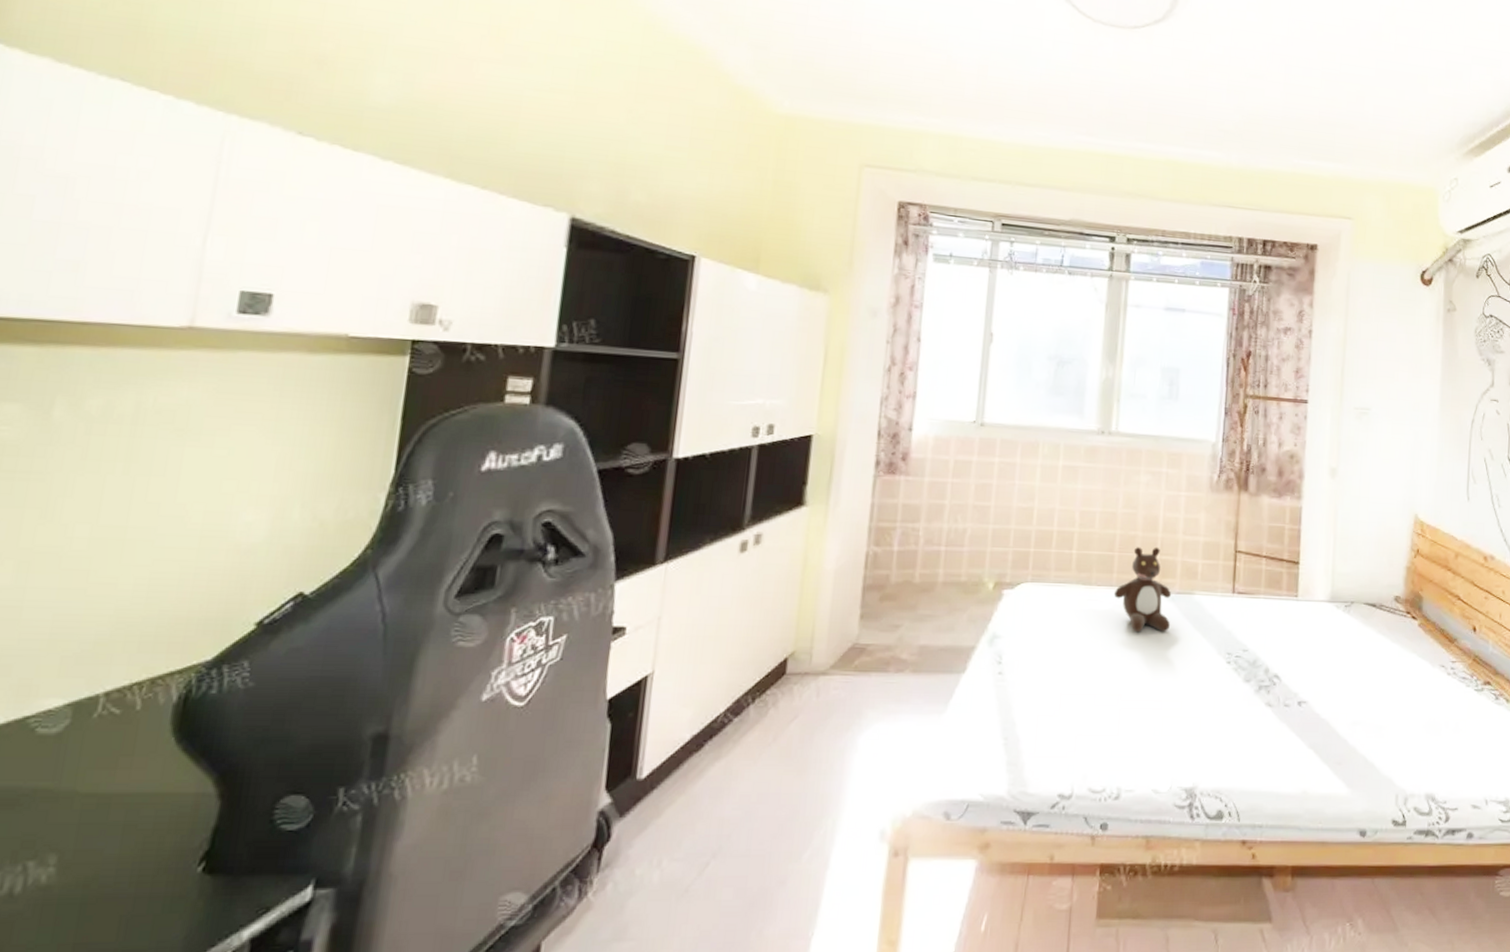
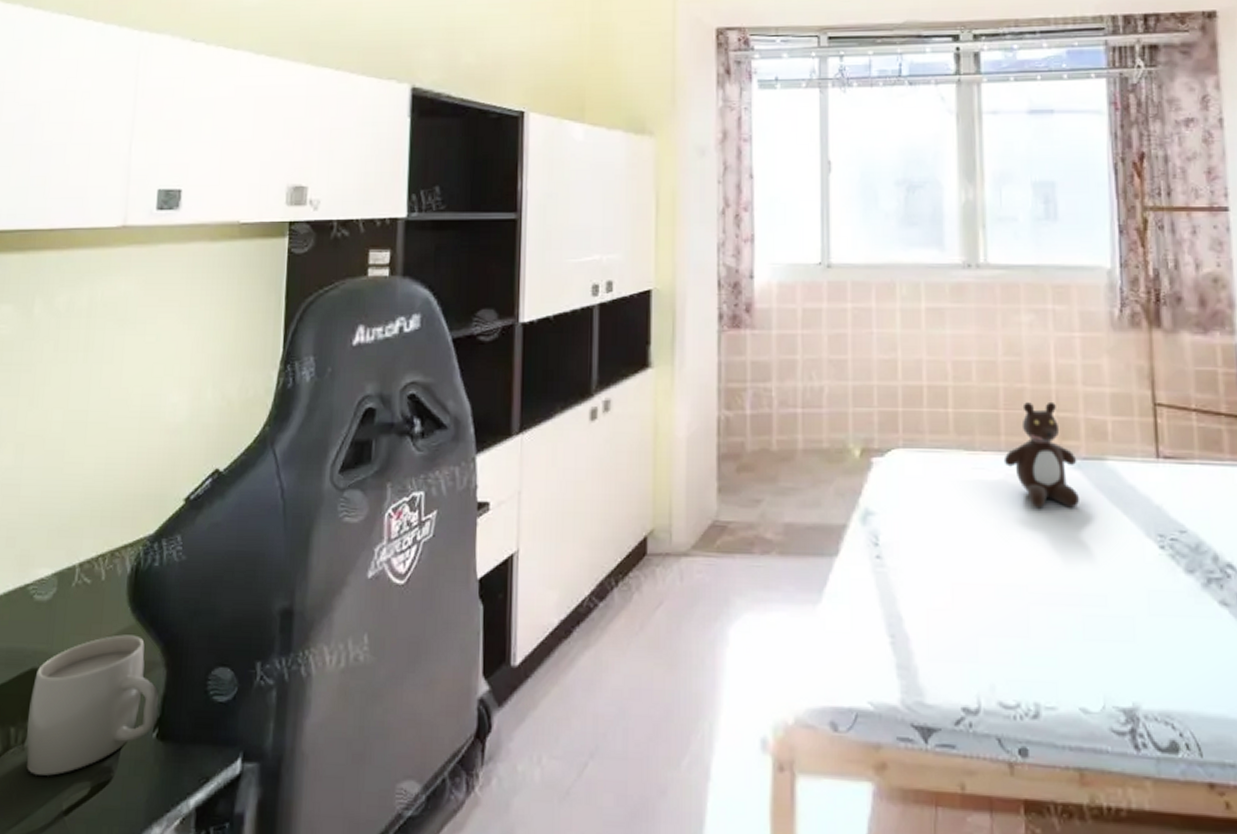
mug: none [15,767,209,922] -> present [26,634,159,776]

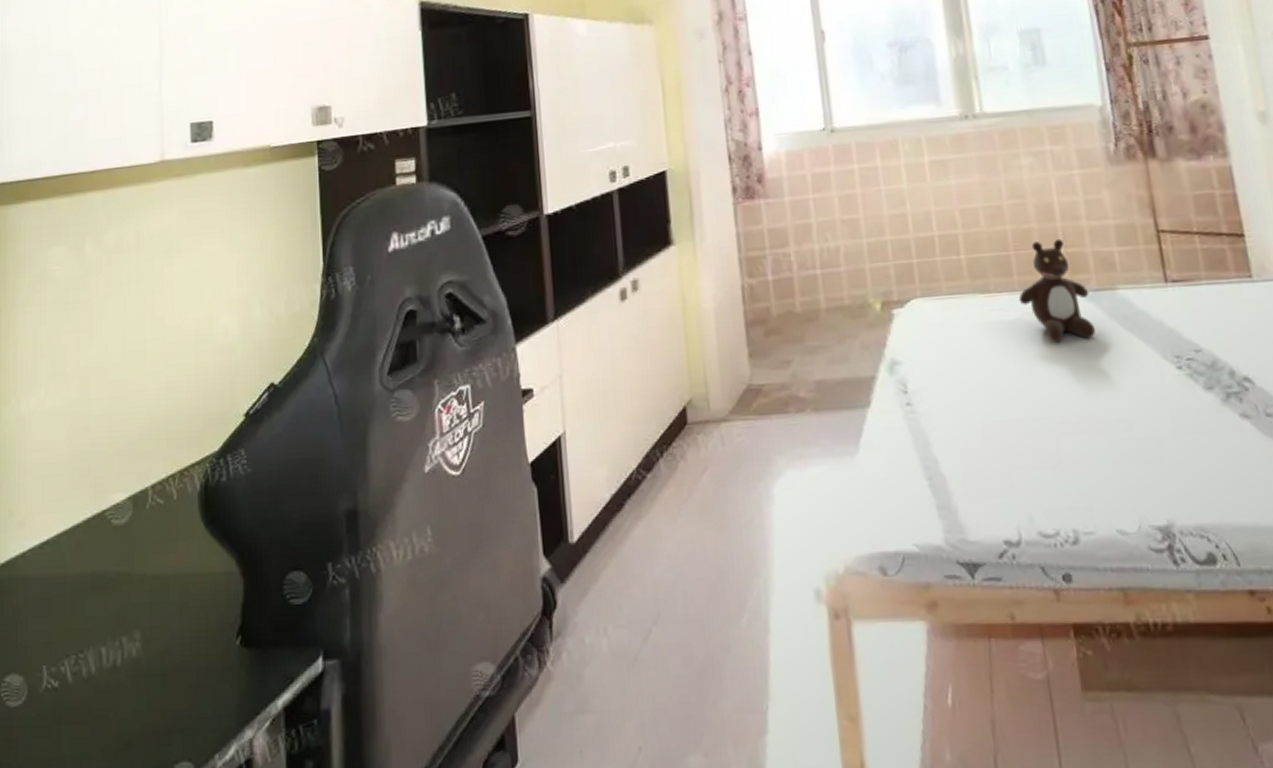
mug: present [26,634,159,776] -> none [116,549,239,691]

